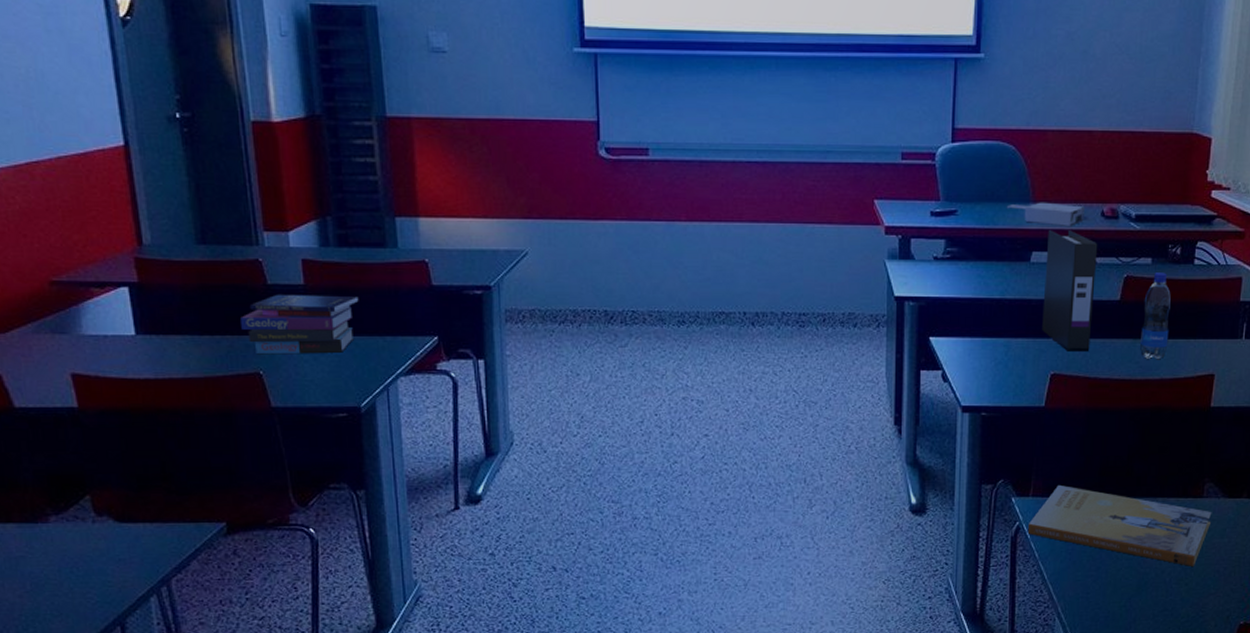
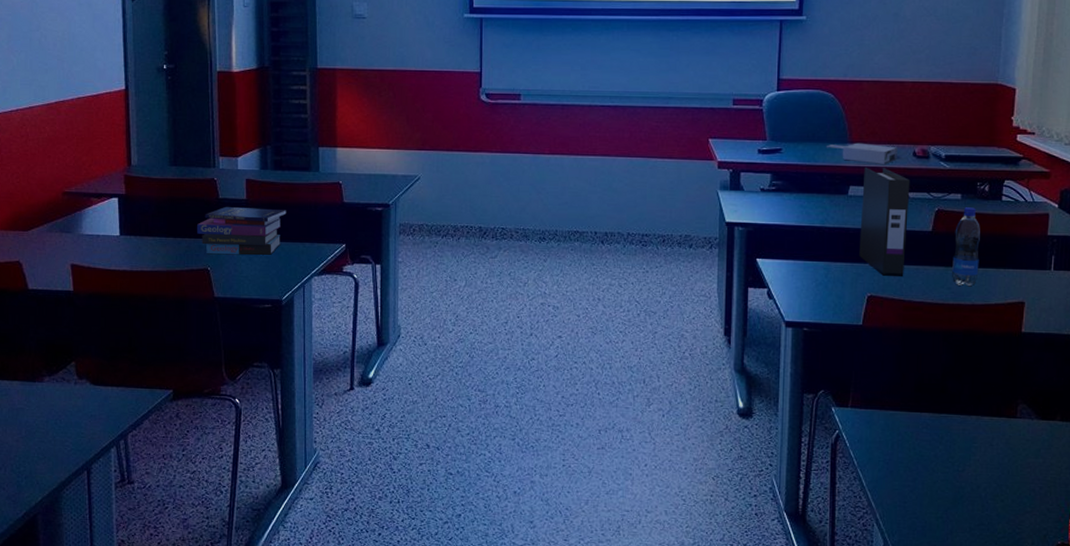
book: present [1027,485,1212,566] -> none [846,399,1026,484]

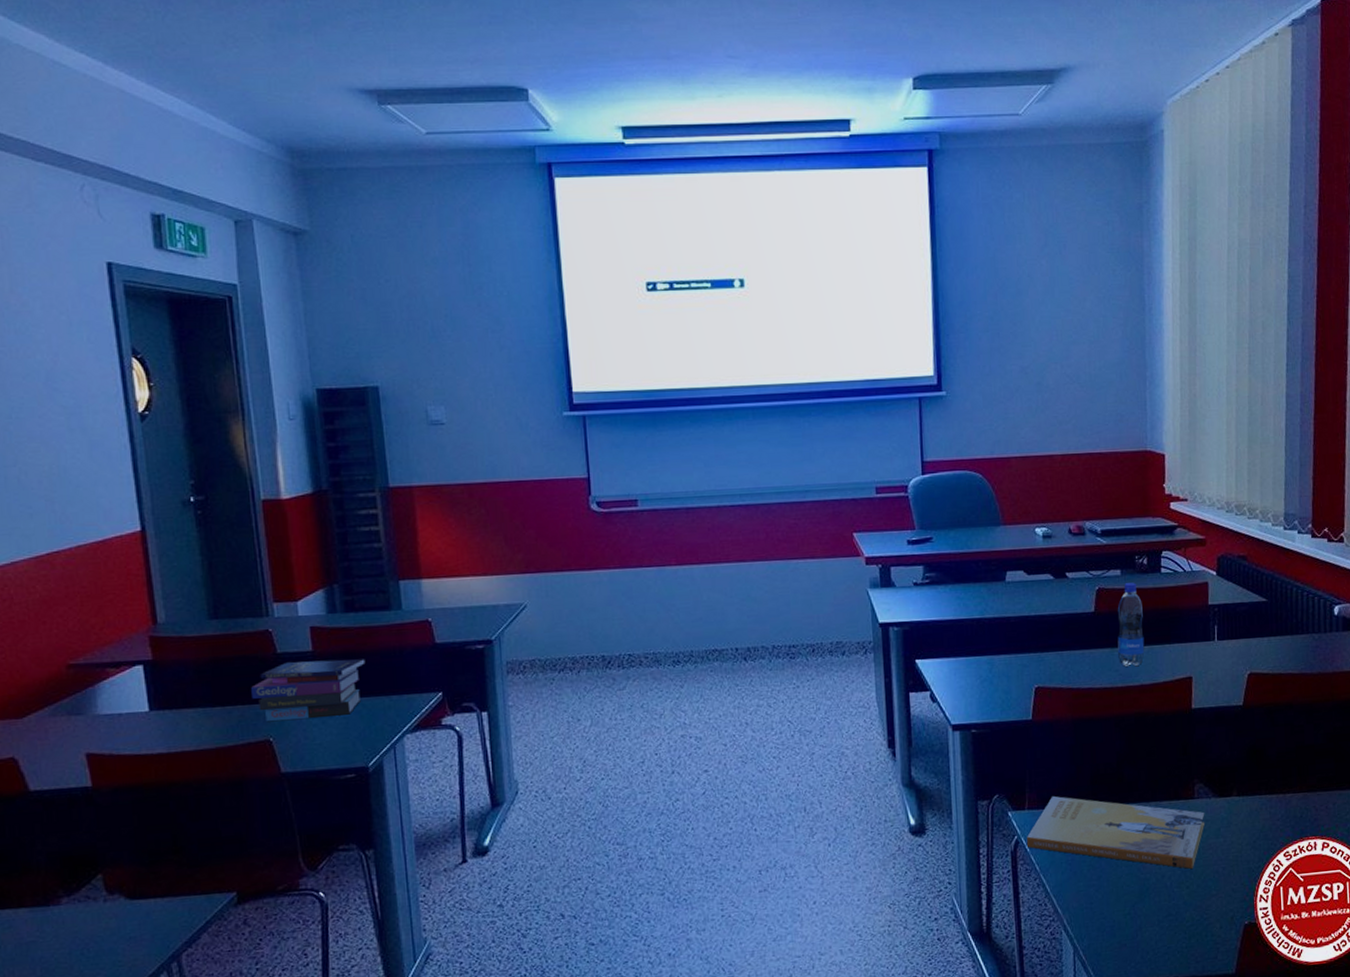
projector: present [827,143,898,164] -> none [979,524,1053,546]
book: none [846,399,1026,484] -> present [1026,796,1205,869]
binder: present [859,168,910,277] -> none [1020,549,1070,666]

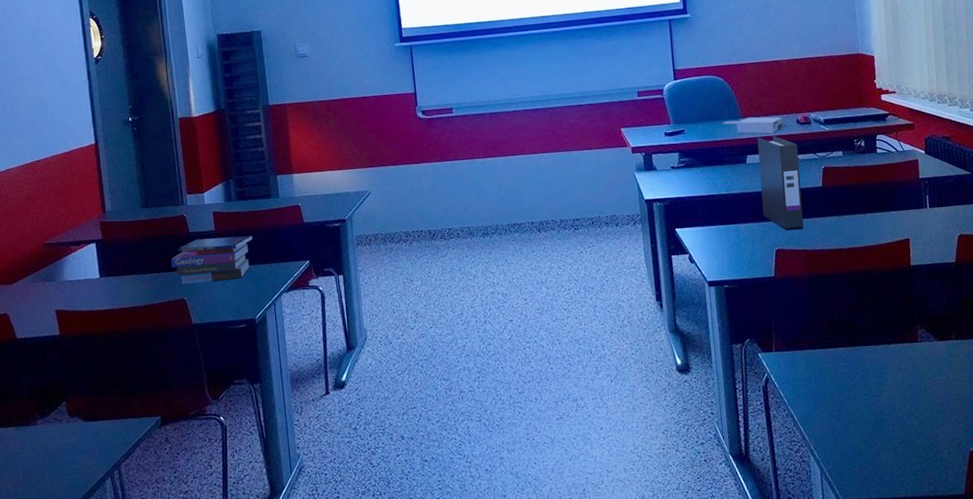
projector: none [979,524,1053,546] -> present [723,117,784,134]
binder: none [1020,549,1070,666] -> present [757,136,804,232]
book: present [1026,796,1205,869] -> none [775,340,929,403]
bottle: present [1117,583,1145,667] -> none [841,161,867,231]

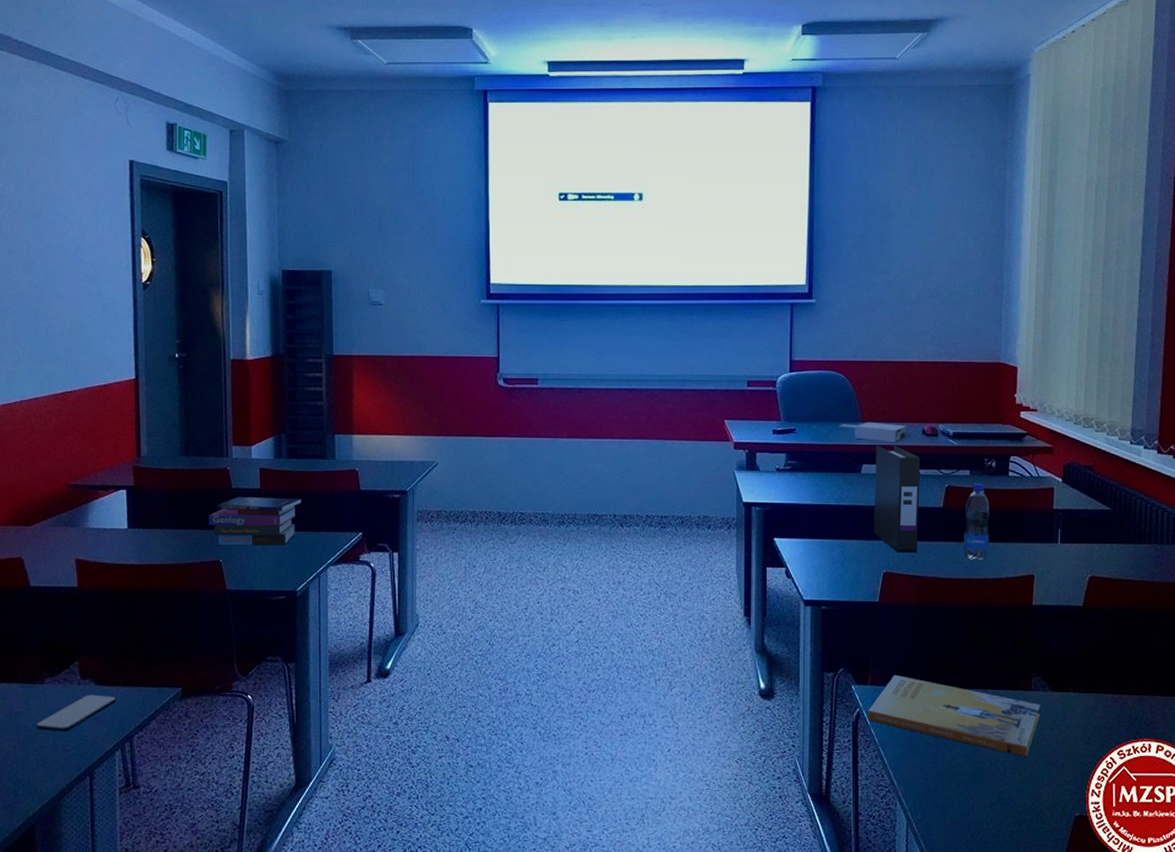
smartphone: none [32,430,103,467] -> present [35,694,117,732]
book: none [775,340,929,403] -> present [867,675,1041,757]
bottle: none [841,161,867,231] -> present [964,483,990,561]

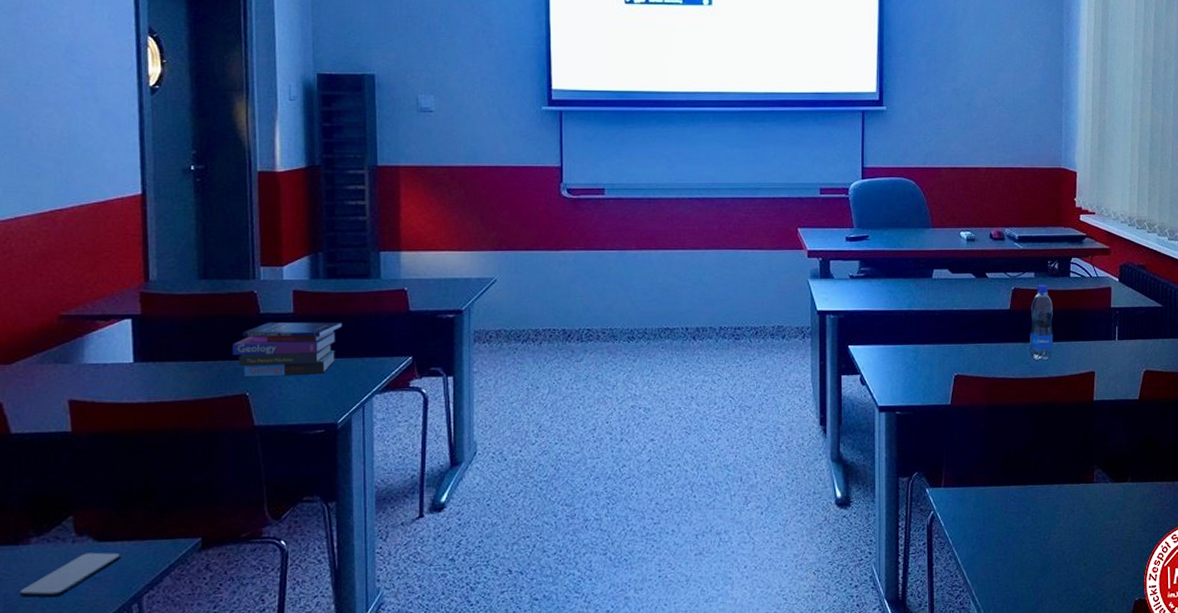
projector: present [839,422,907,442] -> none [911,227,976,247]
book: present [867,675,1041,757] -> none [941,476,1102,547]
binder: present [874,446,921,554] -> none [945,251,989,356]

